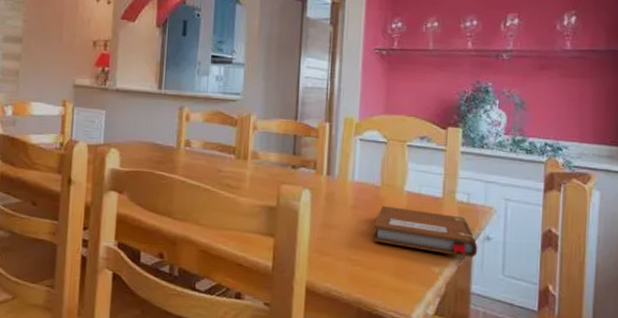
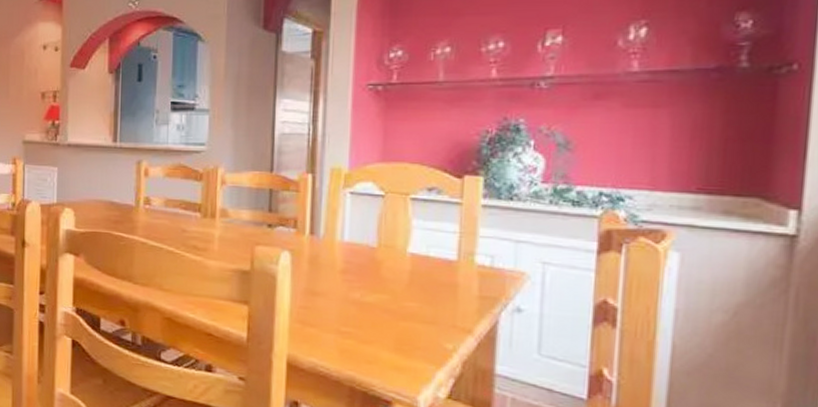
notebook: present [372,206,478,258] -> none [367,270,505,333]

